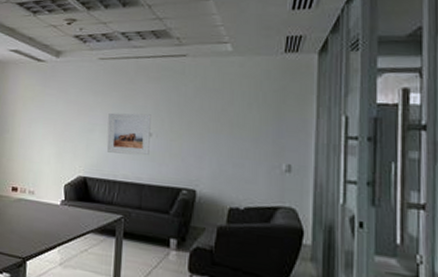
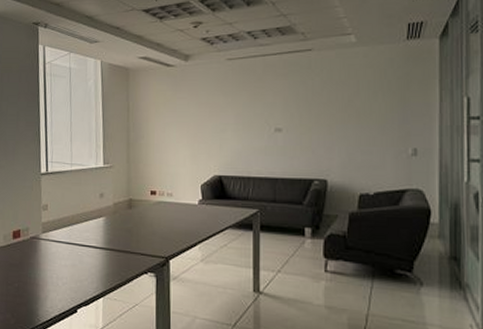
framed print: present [106,112,151,156] -> none [239,110,281,151]

